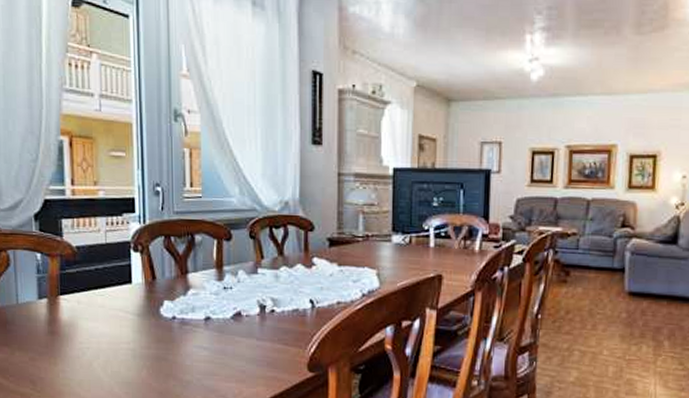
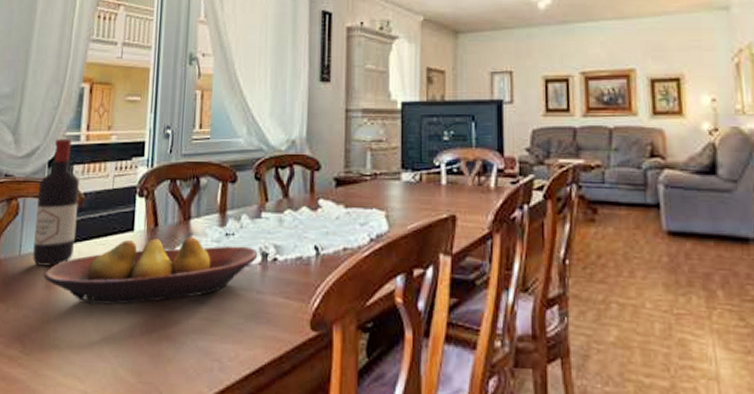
wine bottle: none [28,193,73,315] -> present [32,139,80,266]
fruit bowl: none [45,289,256,349] -> present [43,237,258,305]

